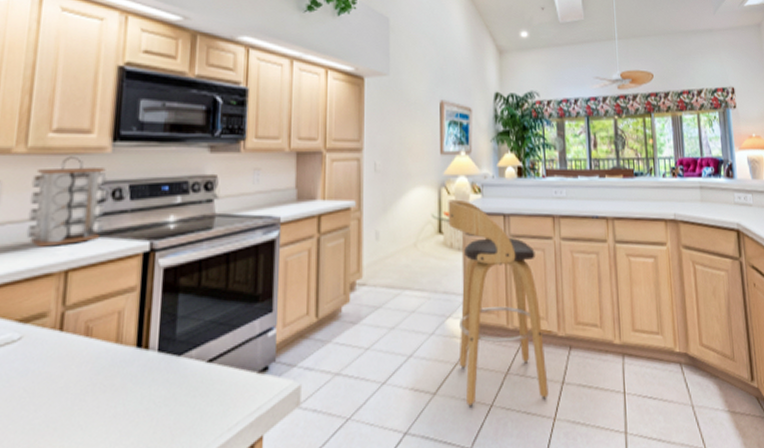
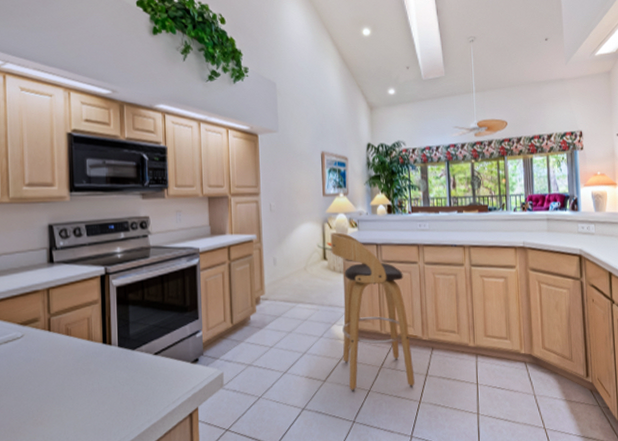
spice rack: present [26,156,107,247] -> none [16,203,70,272]

